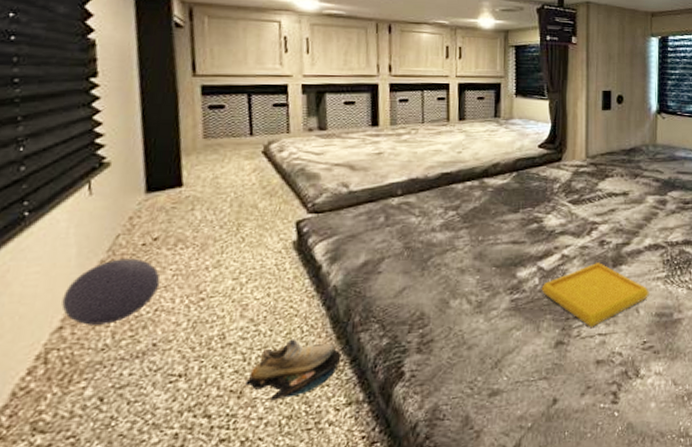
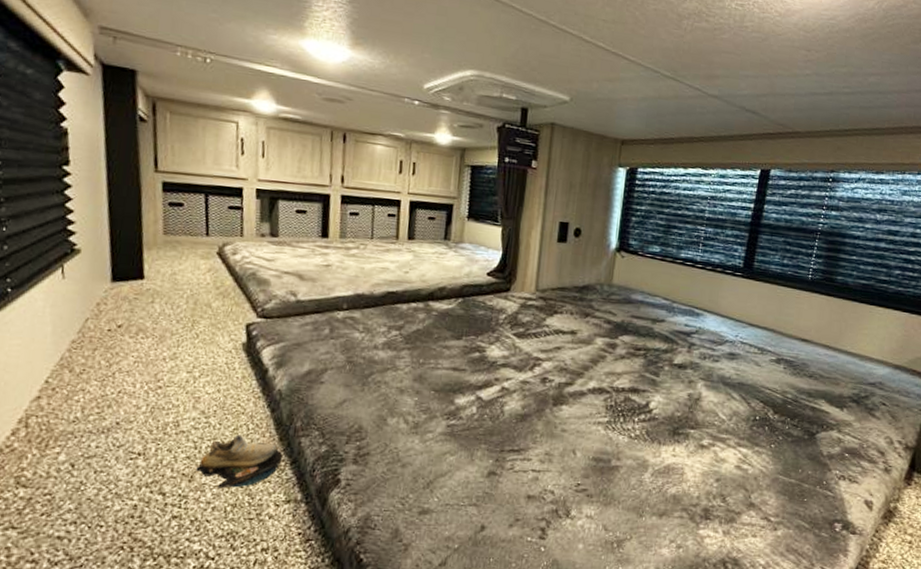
ball: present [61,258,161,326] -> none [39,341,124,399]
serving tray: present [541,262,649,327] -> none [478,399,589,463]

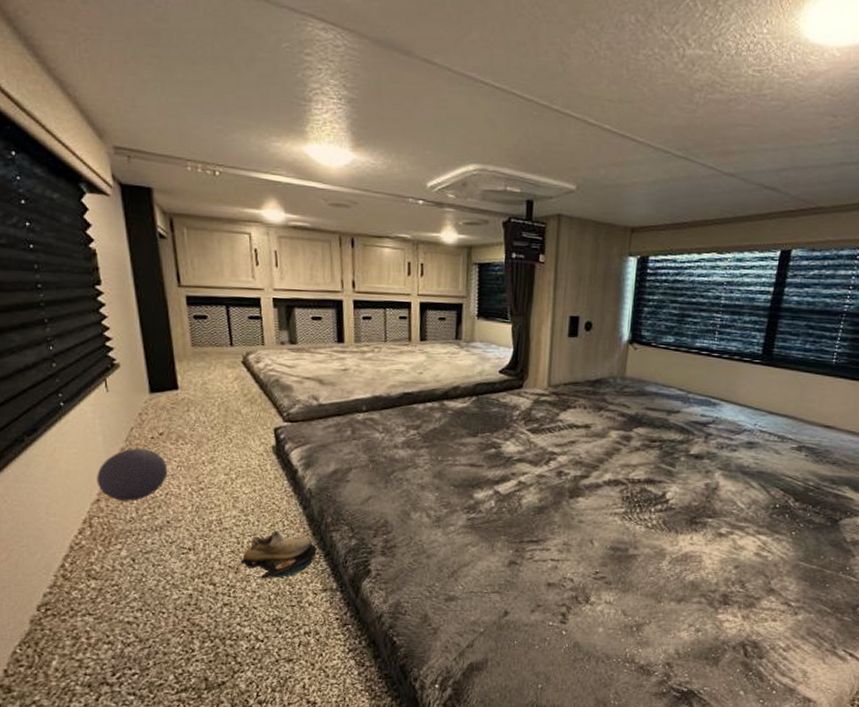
ball: none [39,341,124,399] -> present [97,448,168,501]

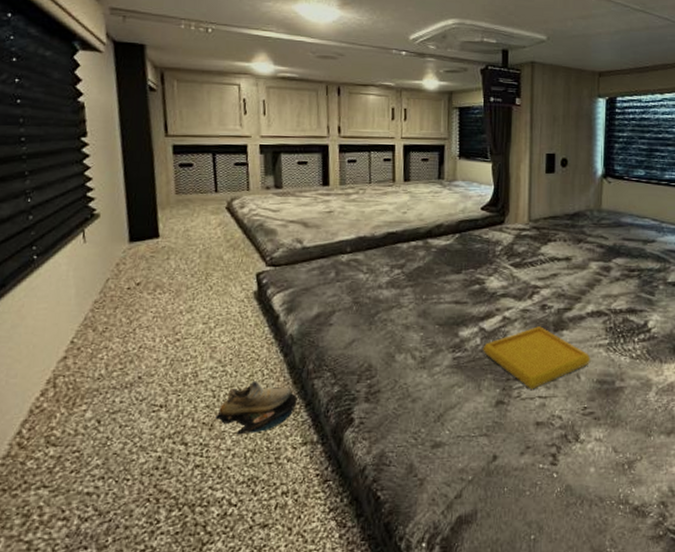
ball: present [97,448,168,501] -> none [65,300,143,357]
serving tray: none [497,492,605,552] -> present [483,326,591,390]

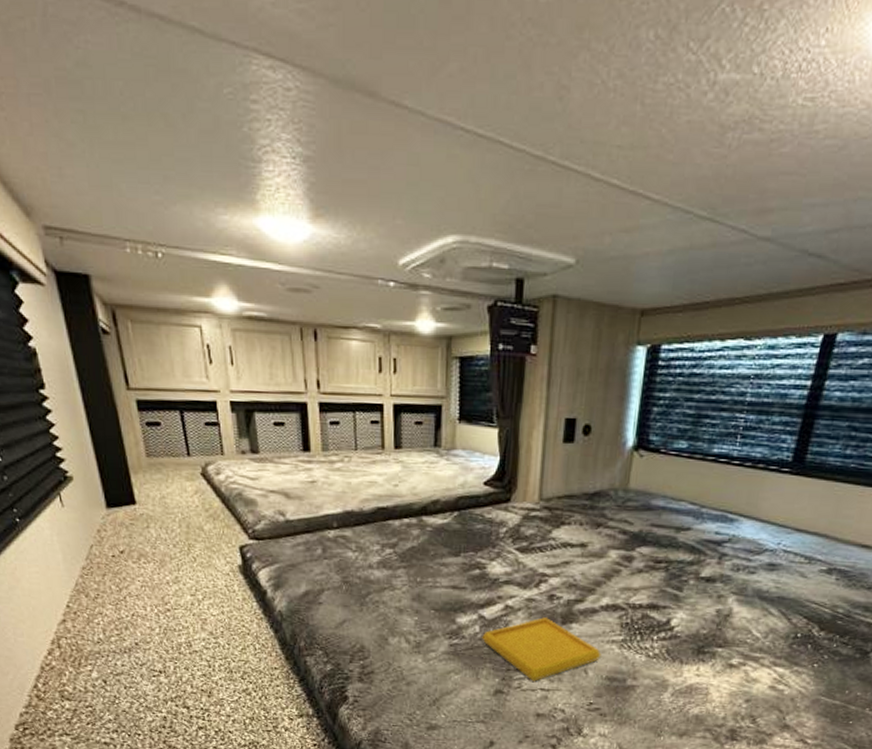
shoe: present [215,381,298,435] -> none [213,654,291,703]

